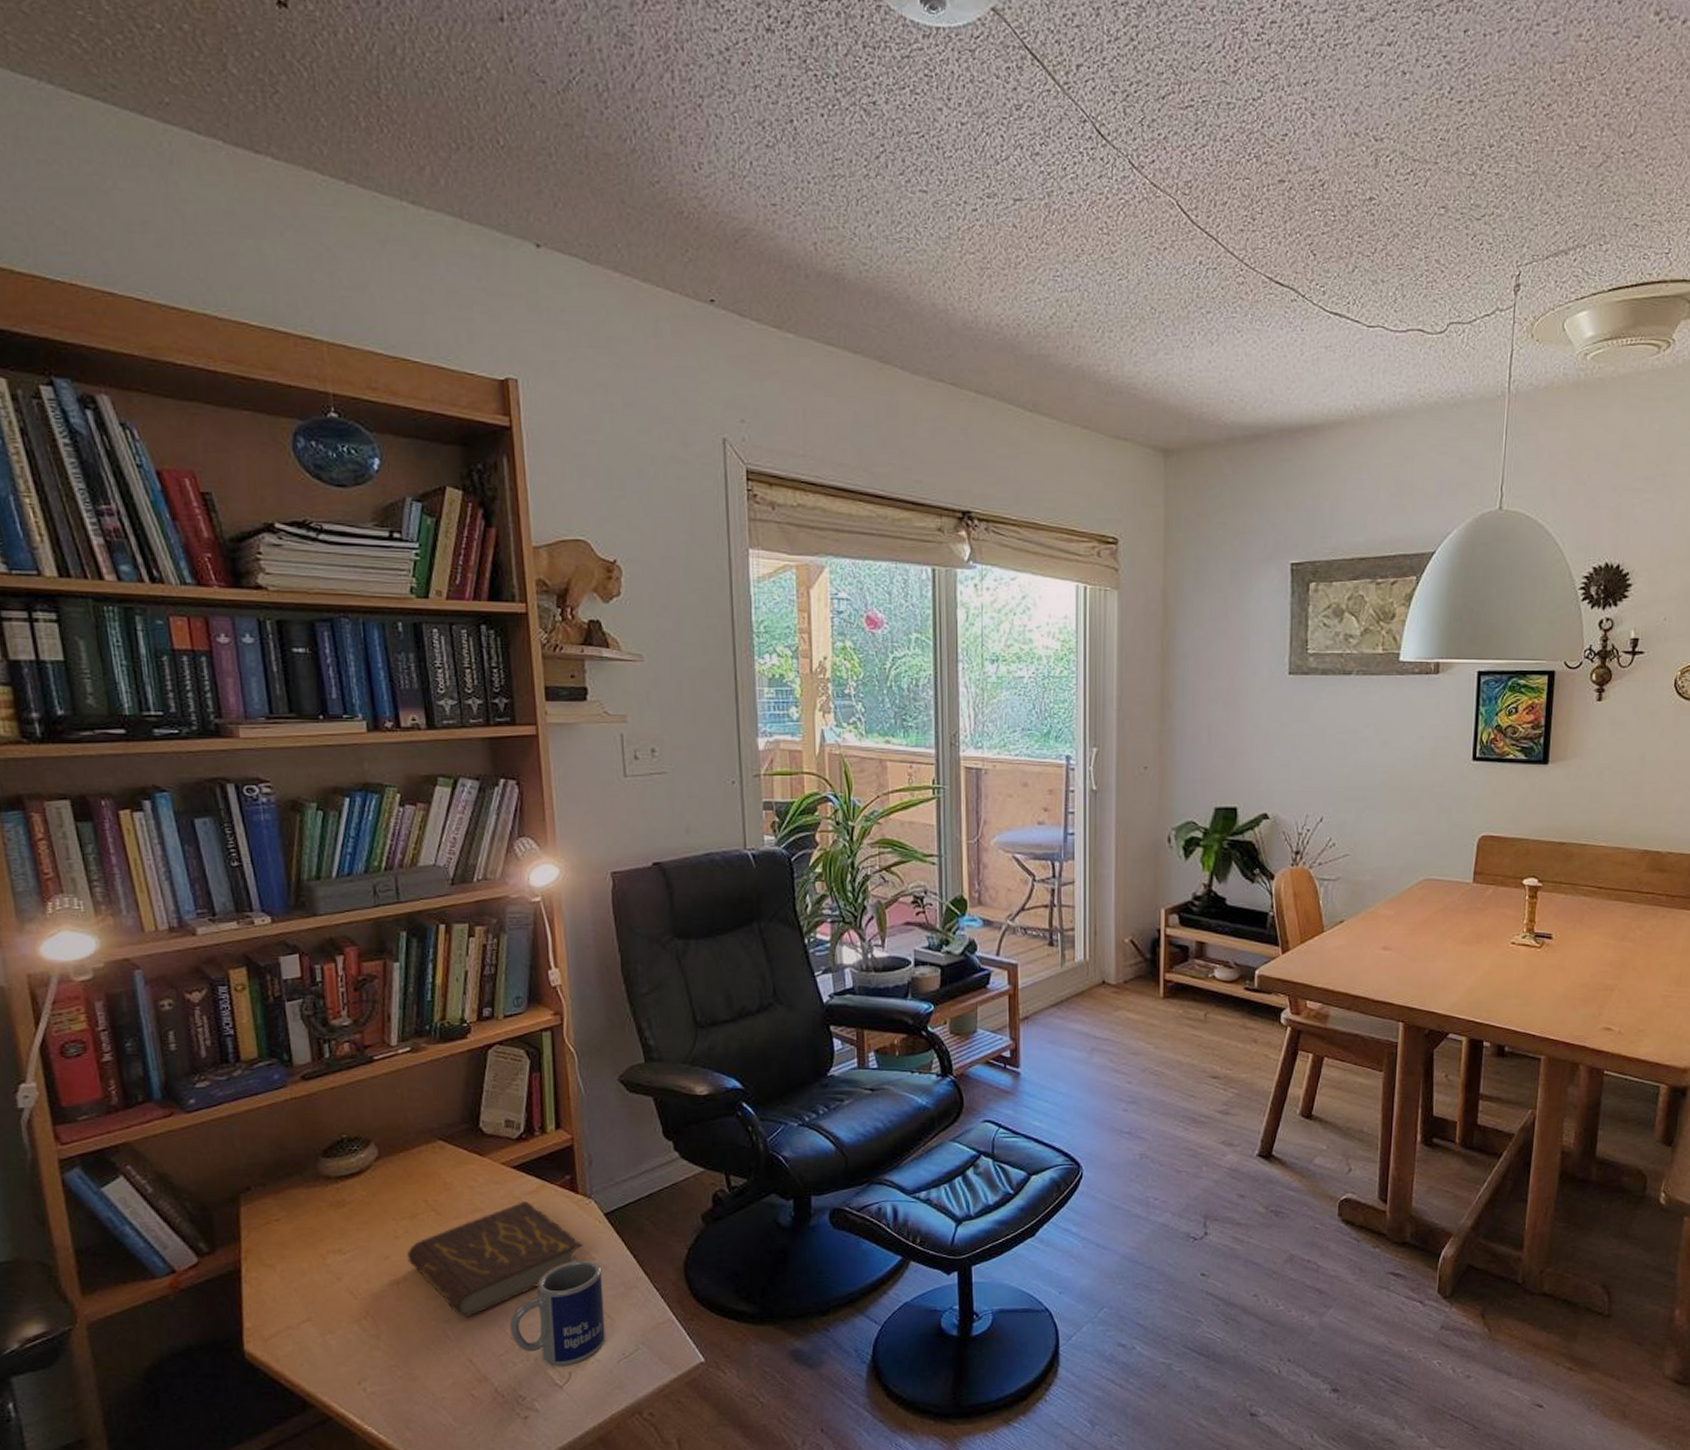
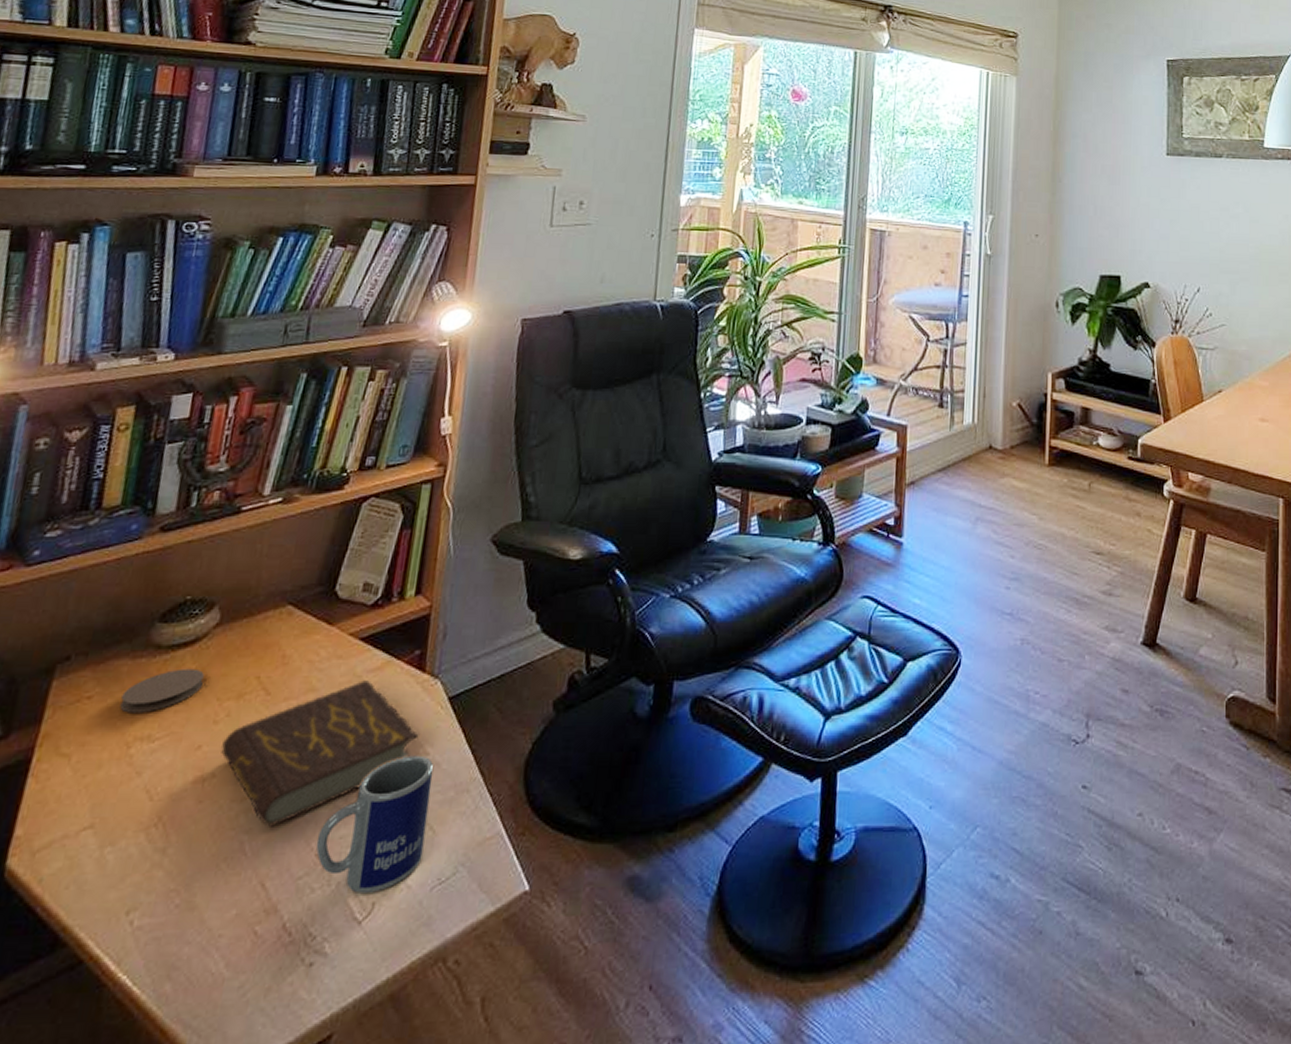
coaster: none [306,1195,377,1232] -> present [120,668,204,713]

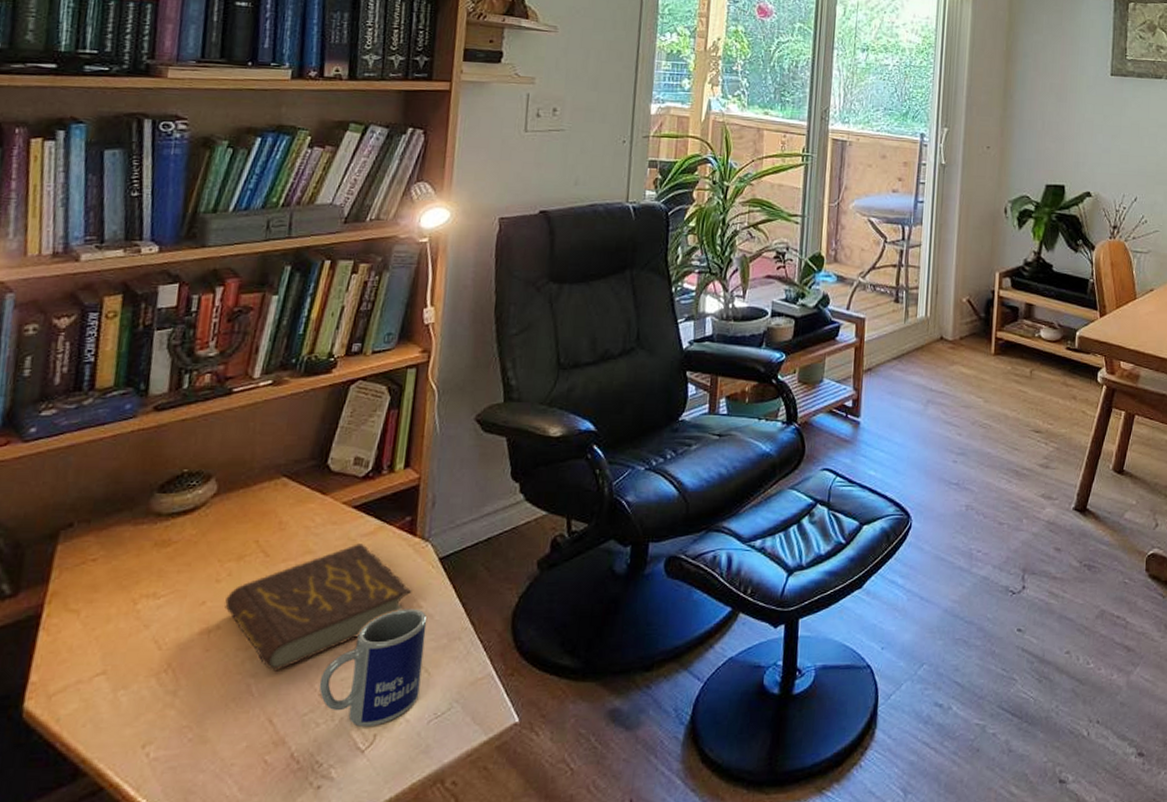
coaster: present [120,668,204,713] -> none [124,534,205,574]

